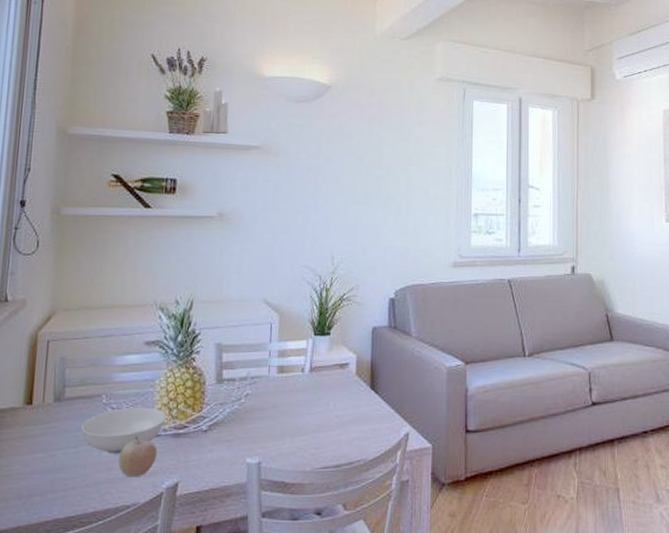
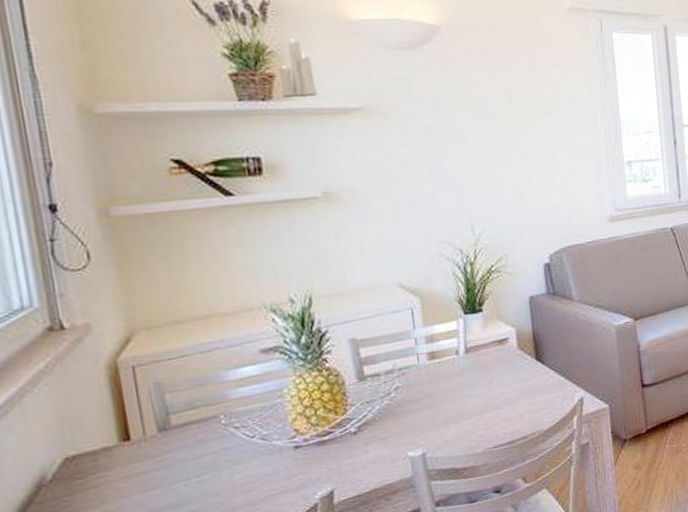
bowl: present [81,407,167,454] -> none [200,419,306,476]
fruit: present [118,436,158,478] -> none [255,451,303,495]

